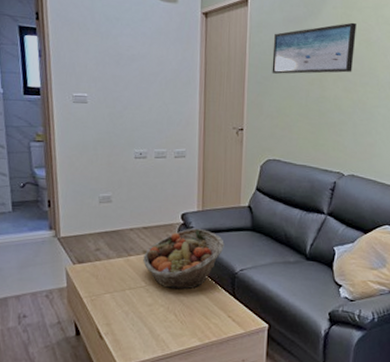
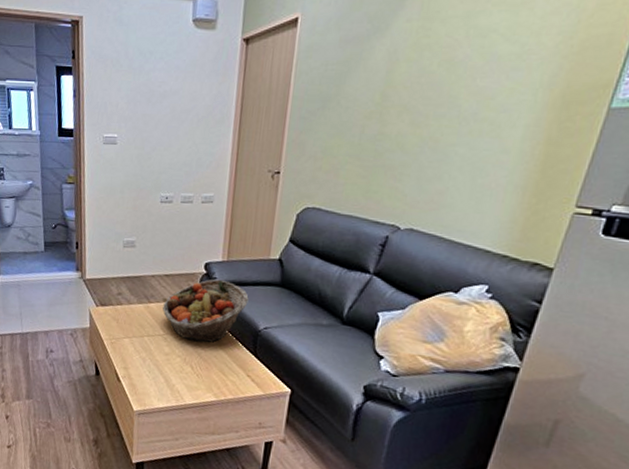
wall art: present [272,22,356,74] -> none [319,38,437,107]

